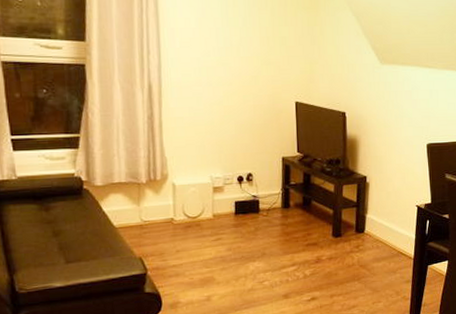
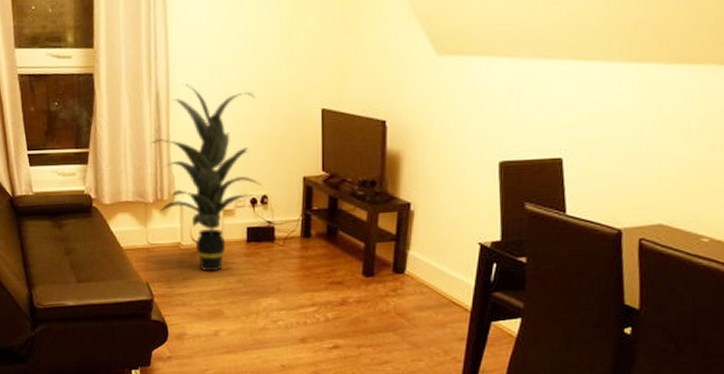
indoor plant: none [143,77,246,243] -> present [150,84,261,272]

